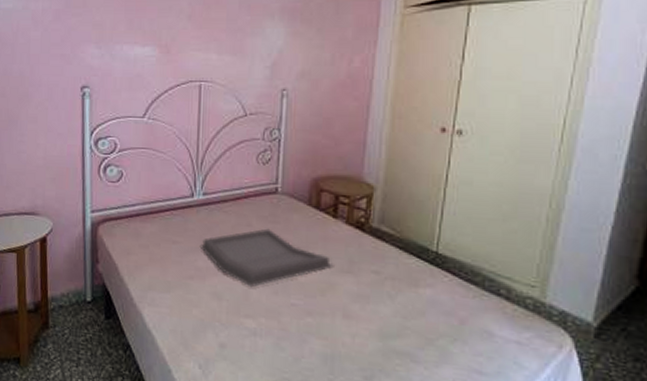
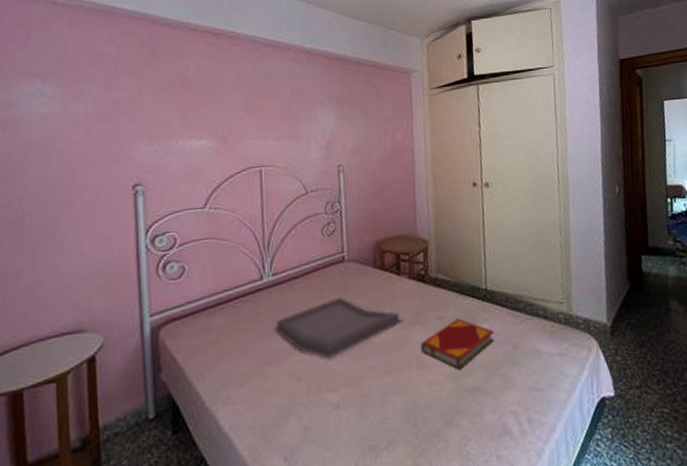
hardback book: none [350,276,439,331] -> present [421,318,495,371]

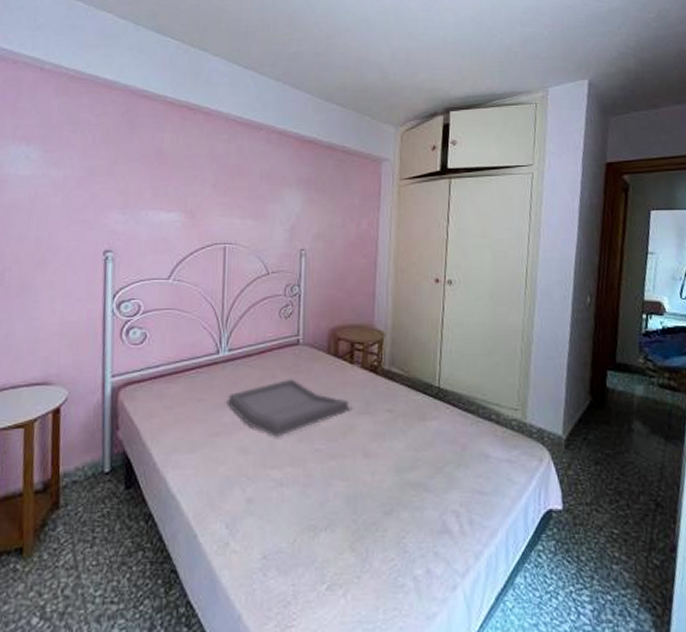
hardback book: present [421,318,495,371] -> none [368,413,443,464]

